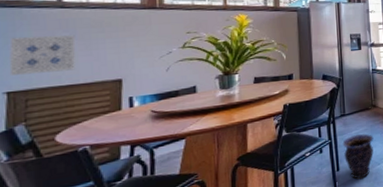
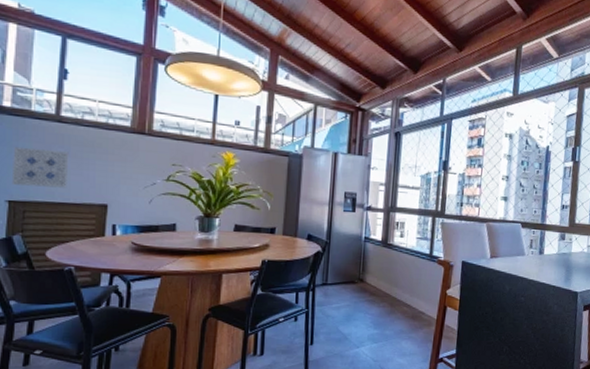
vase: present [342,134,374,179] -> none [319,309,356,359]

